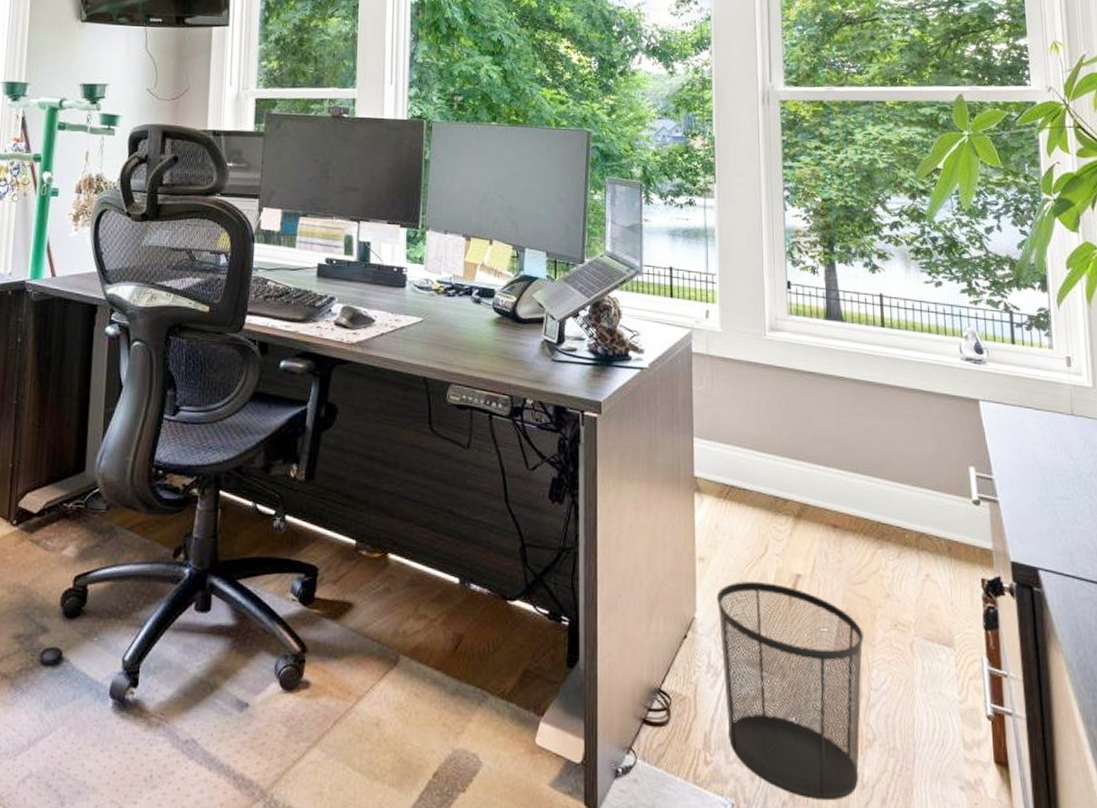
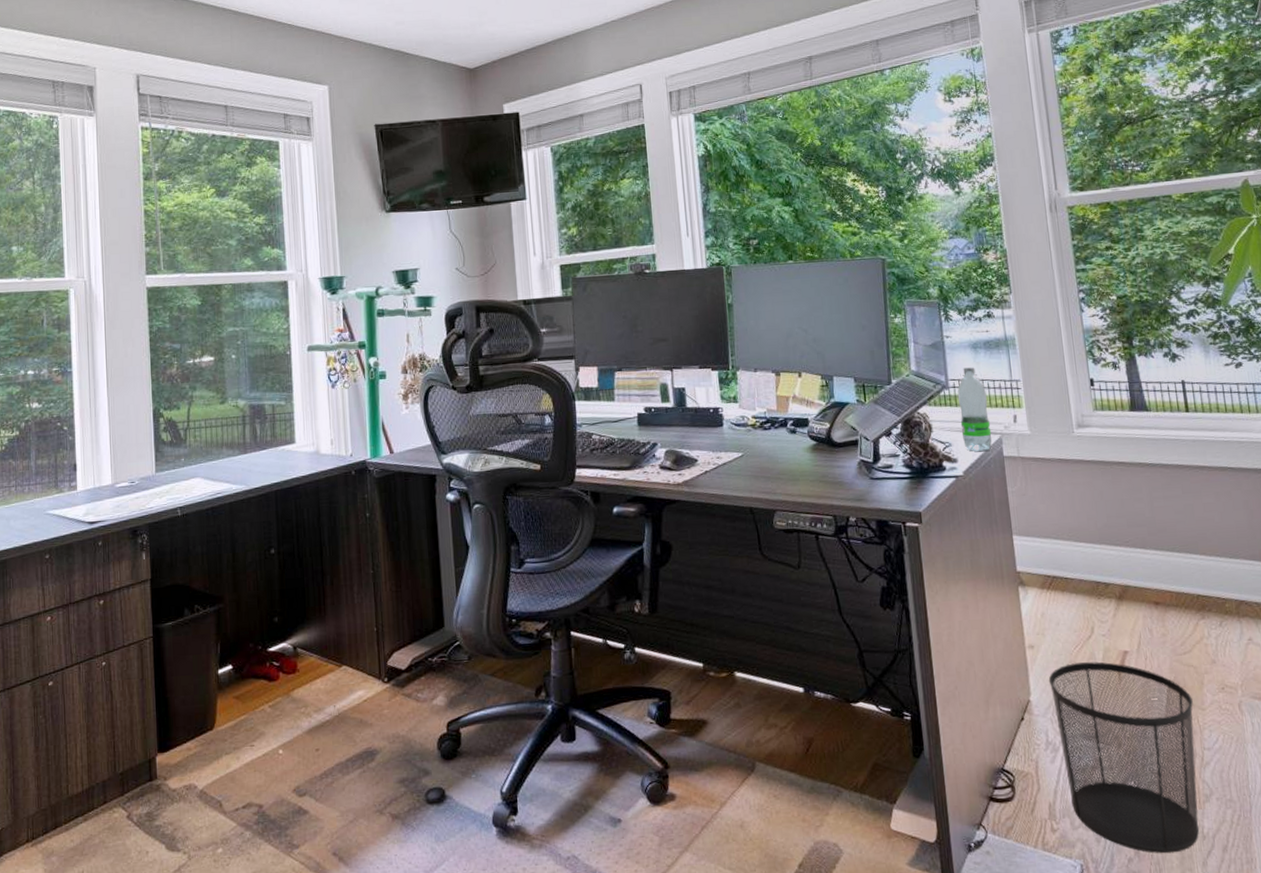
bottle: none [651,254,682,344] -> present [957,367,992,451]

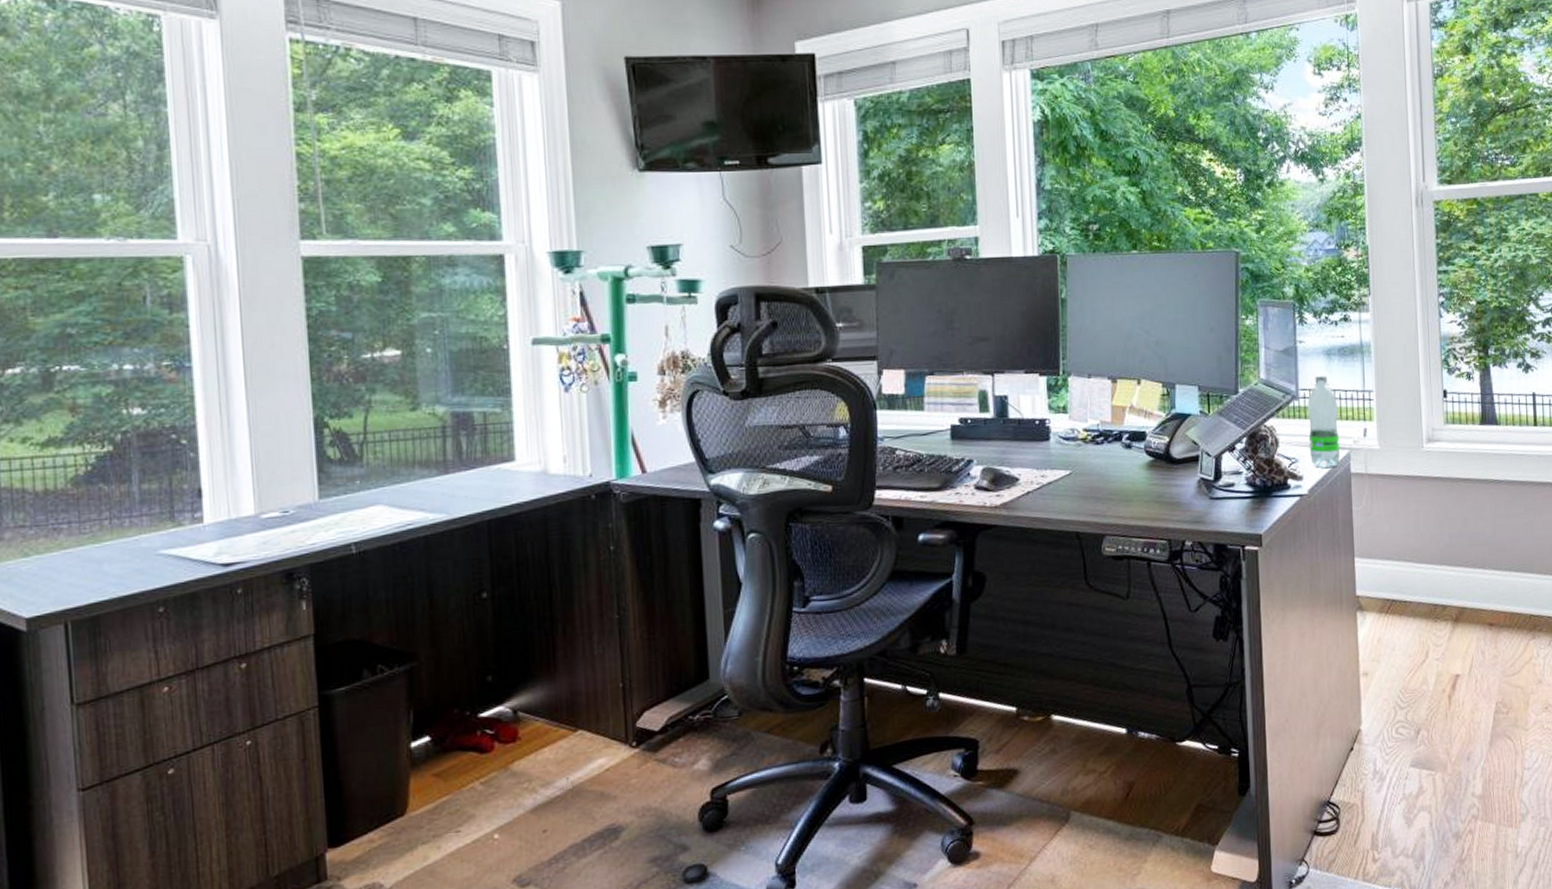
waste bin: present [1048,661,1200,854] -> none [1380,686,1517,875]

